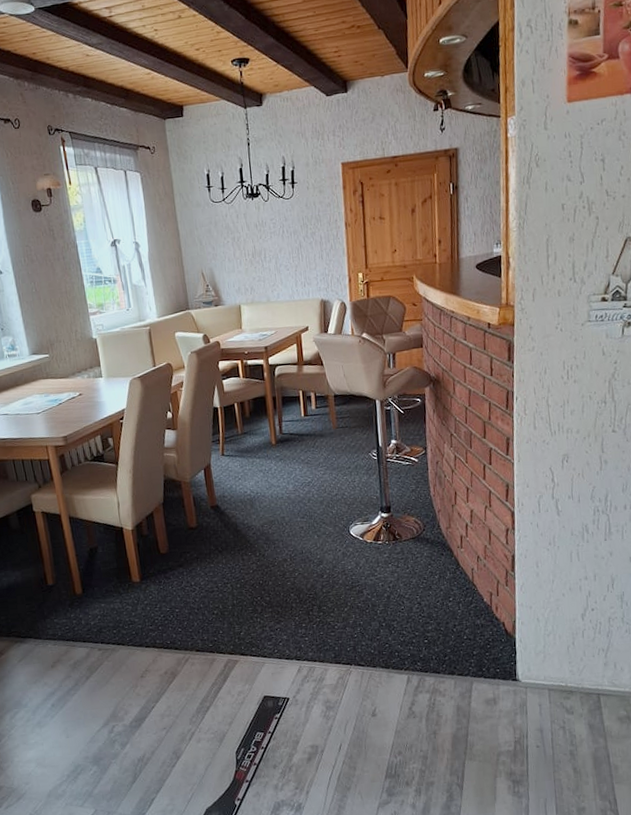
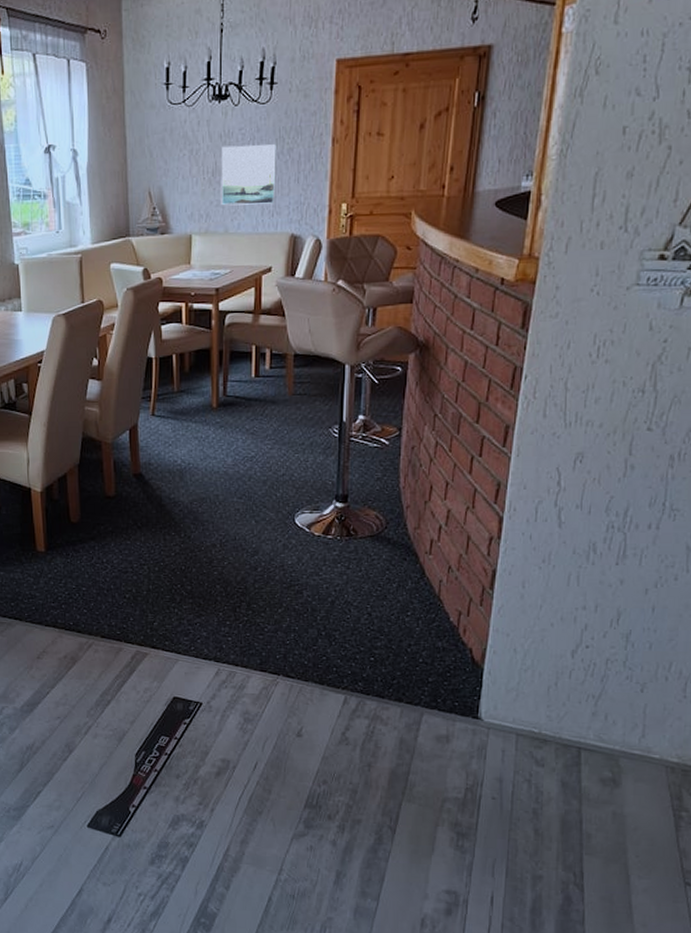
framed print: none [258,230,306,281] -> present [221,144,276,206]

